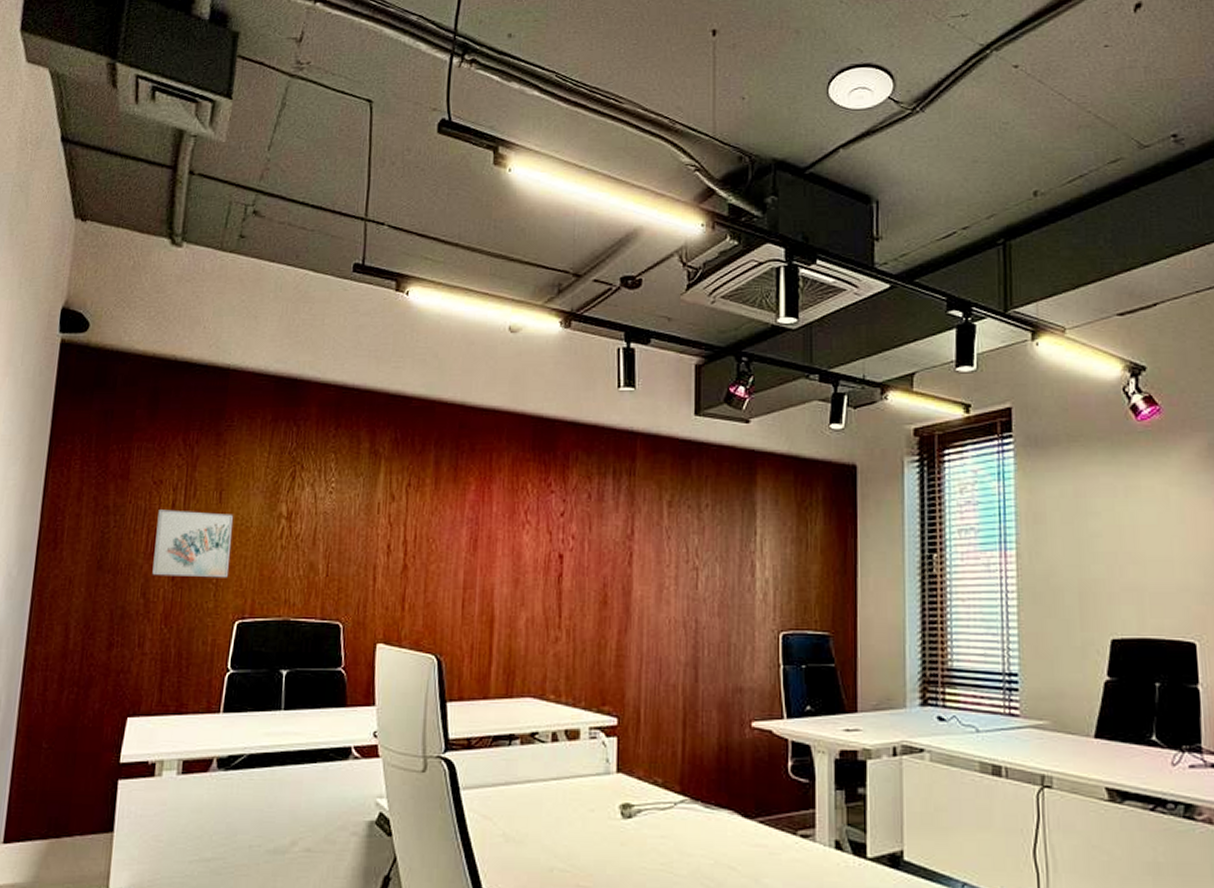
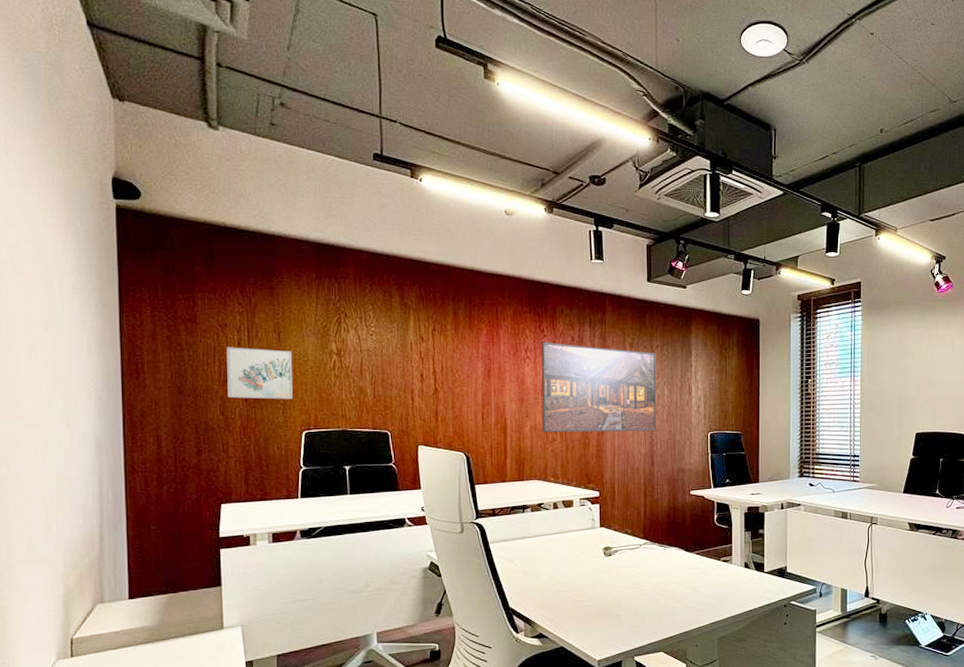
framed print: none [542,500,705,630] -> present [541,342,657,433]

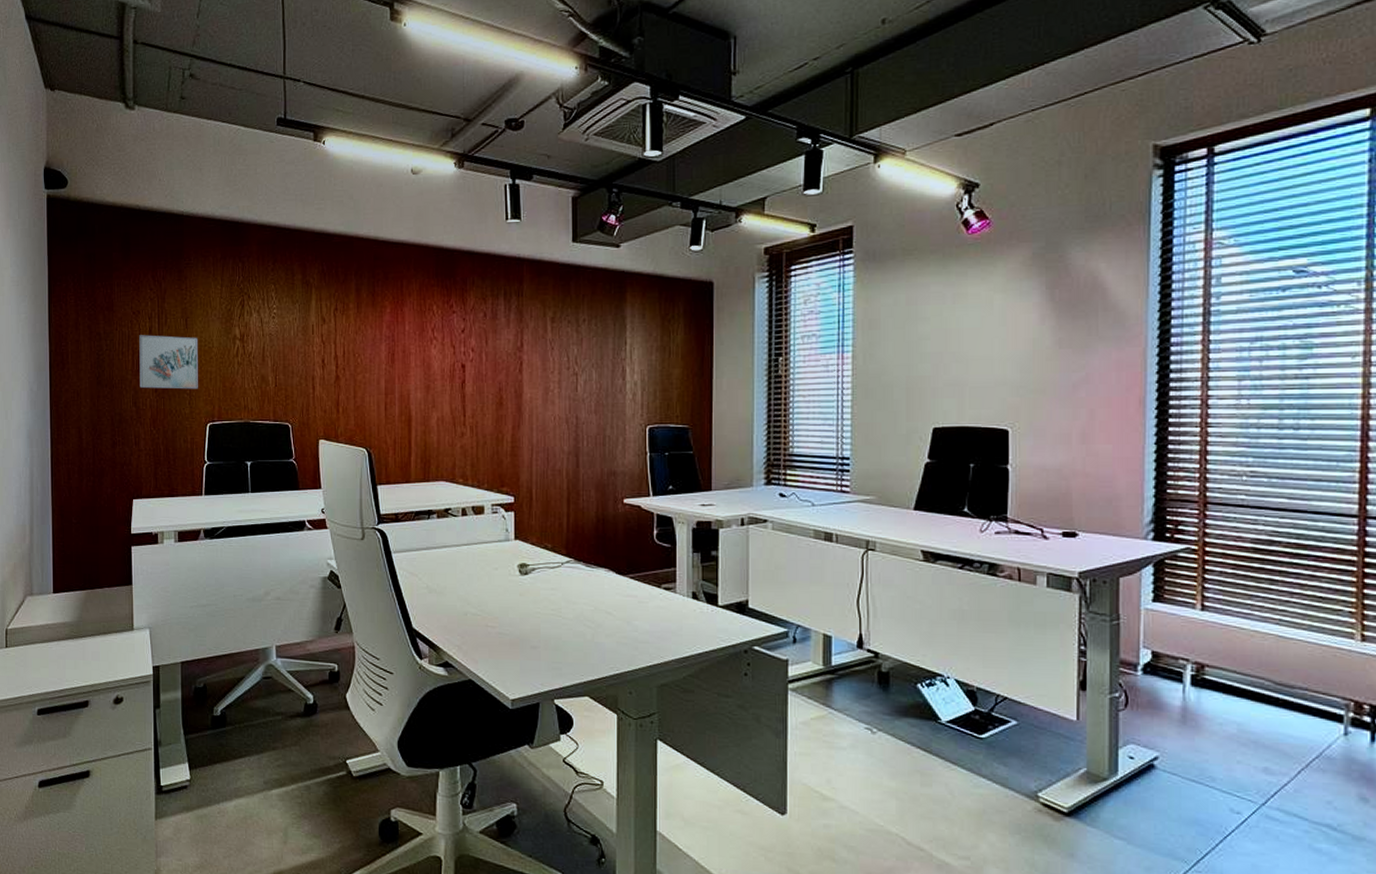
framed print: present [541,342,657,433] -> none [450,319,583,426]

